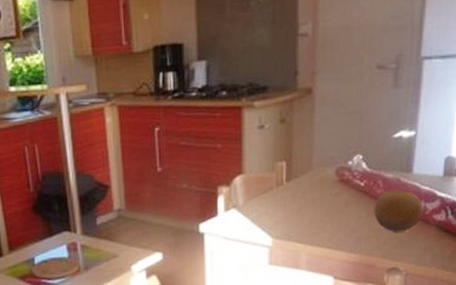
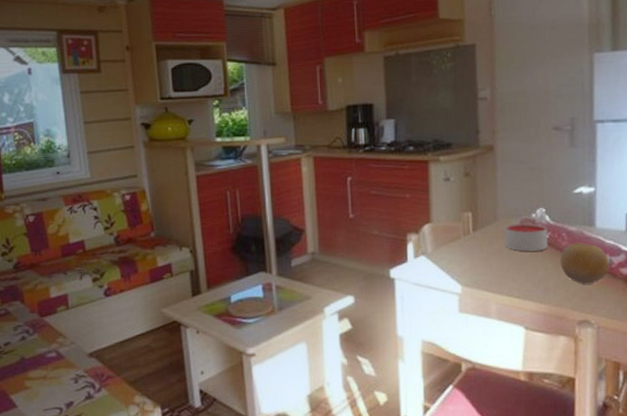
candle: none [319,171,364,201] -> present [504,223,548,252]

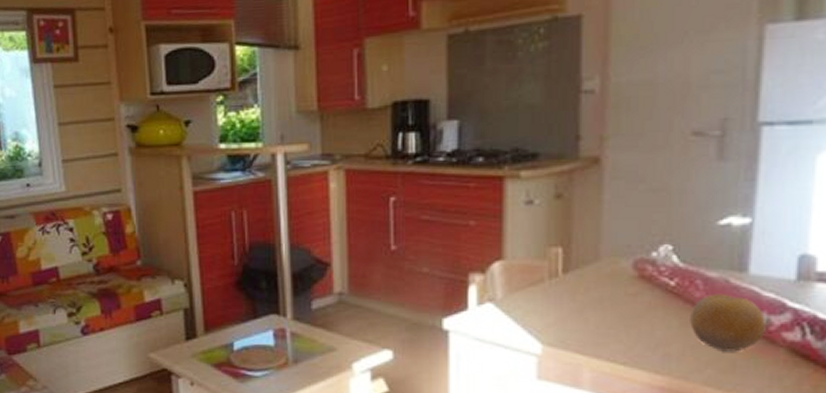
candle: present [504,223,548,252] -> none [609,264,675,303]

